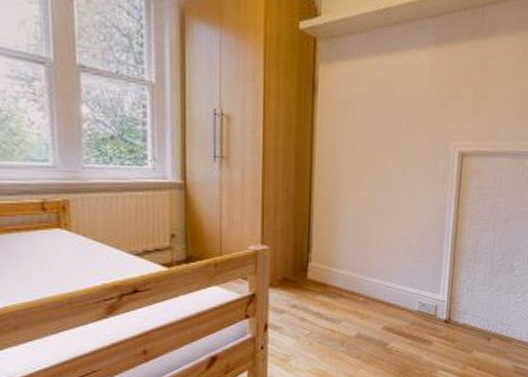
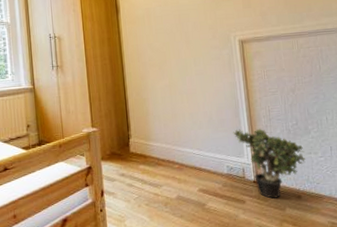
potted plant: none [433,260,504,340] -> present [233,128,306,199]

